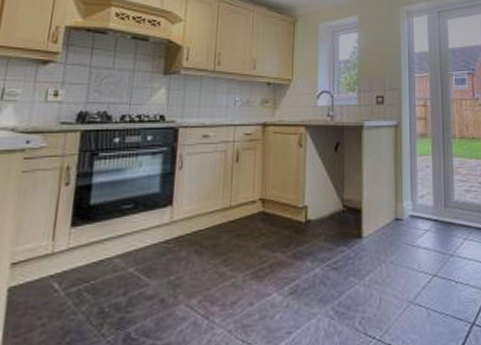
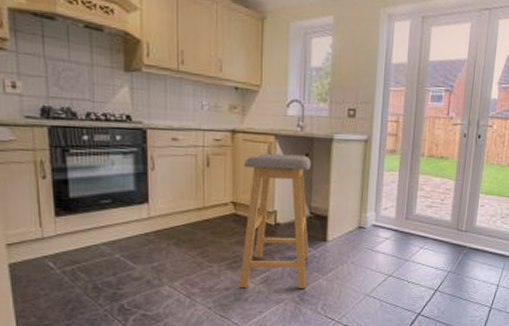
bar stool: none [265,144,344,301] -> present [239,153,311,288]

